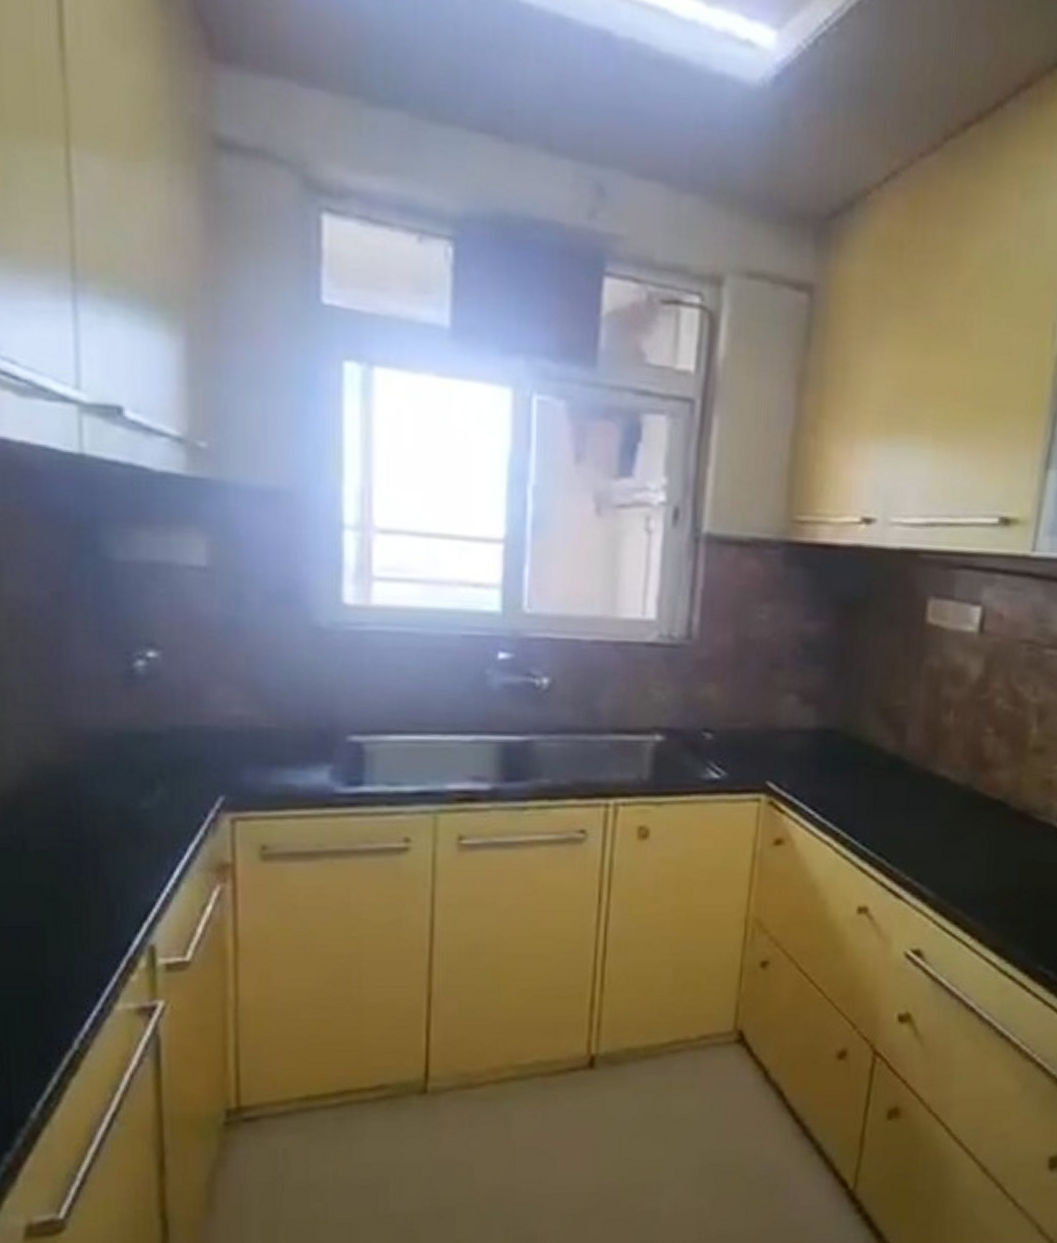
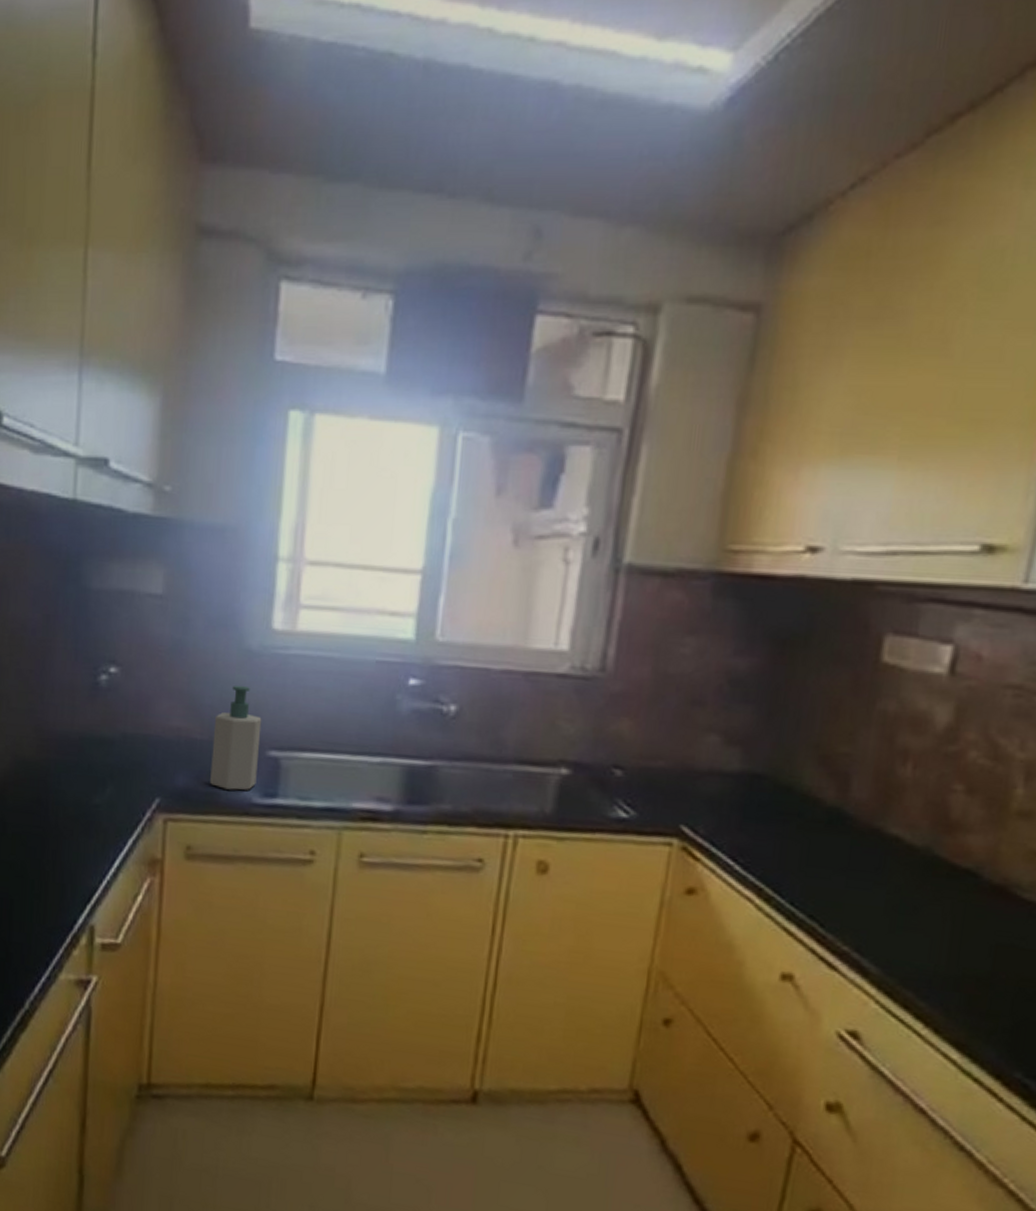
soap bottle: none [283,666,339,781] -> present [210,685,262,791]

